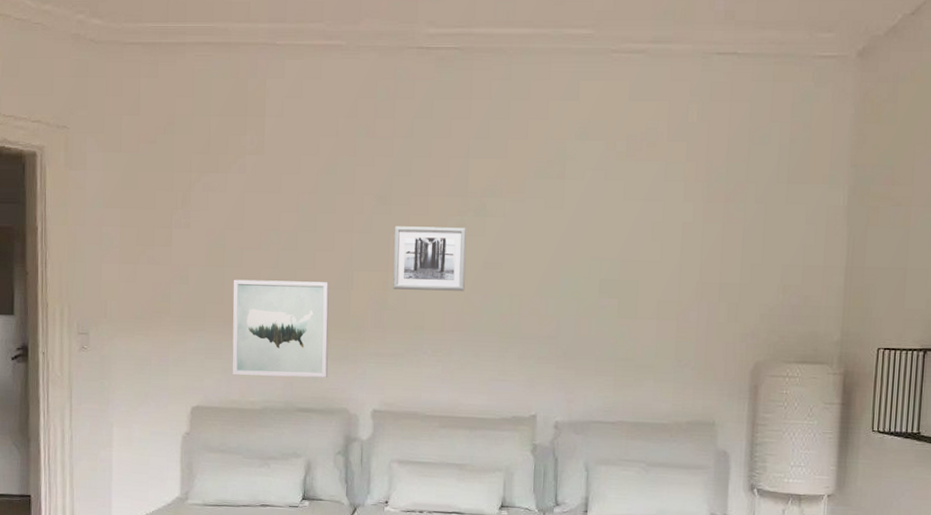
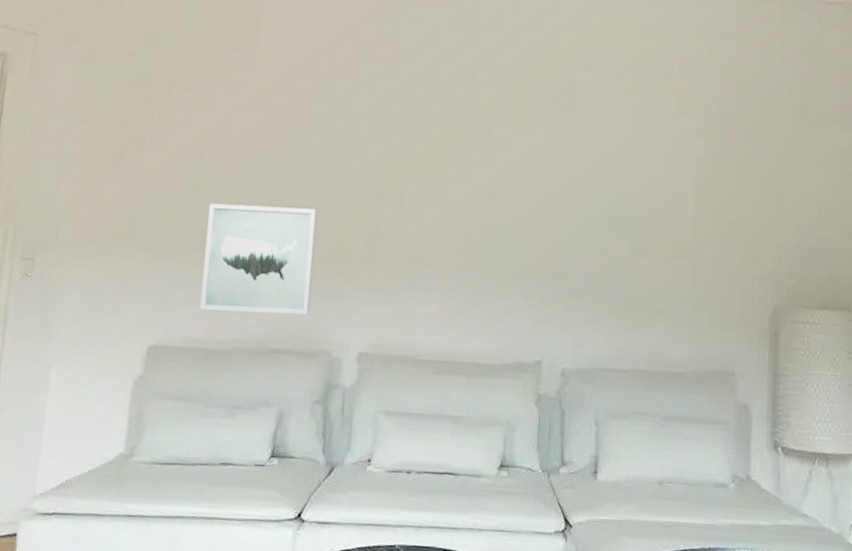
wall art: present [393,226,466,291] -> none [388,151,470,223]

